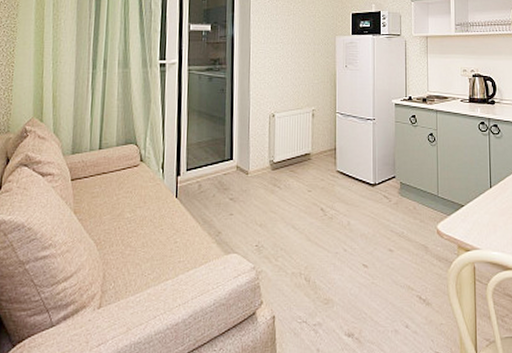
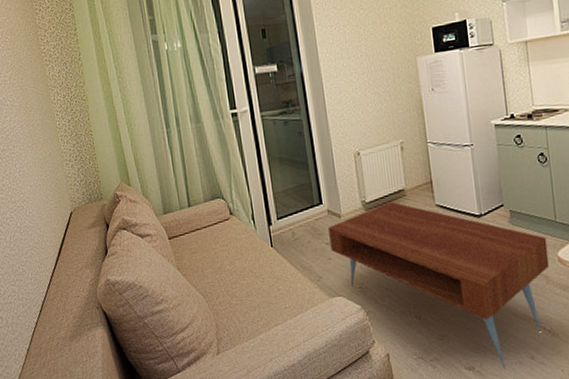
coffee table: none [234,164,429,338] -> present [328,202,550,370]

